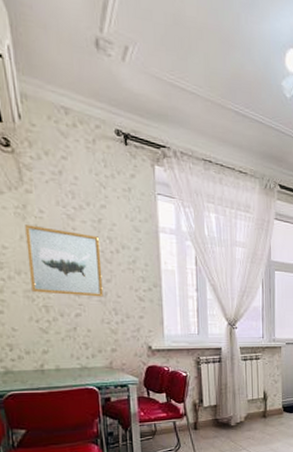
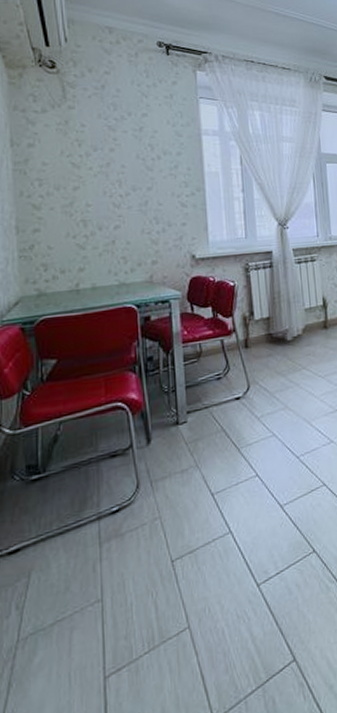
wall art: present [25,224,103,297] -> none [66,139,144,208]

